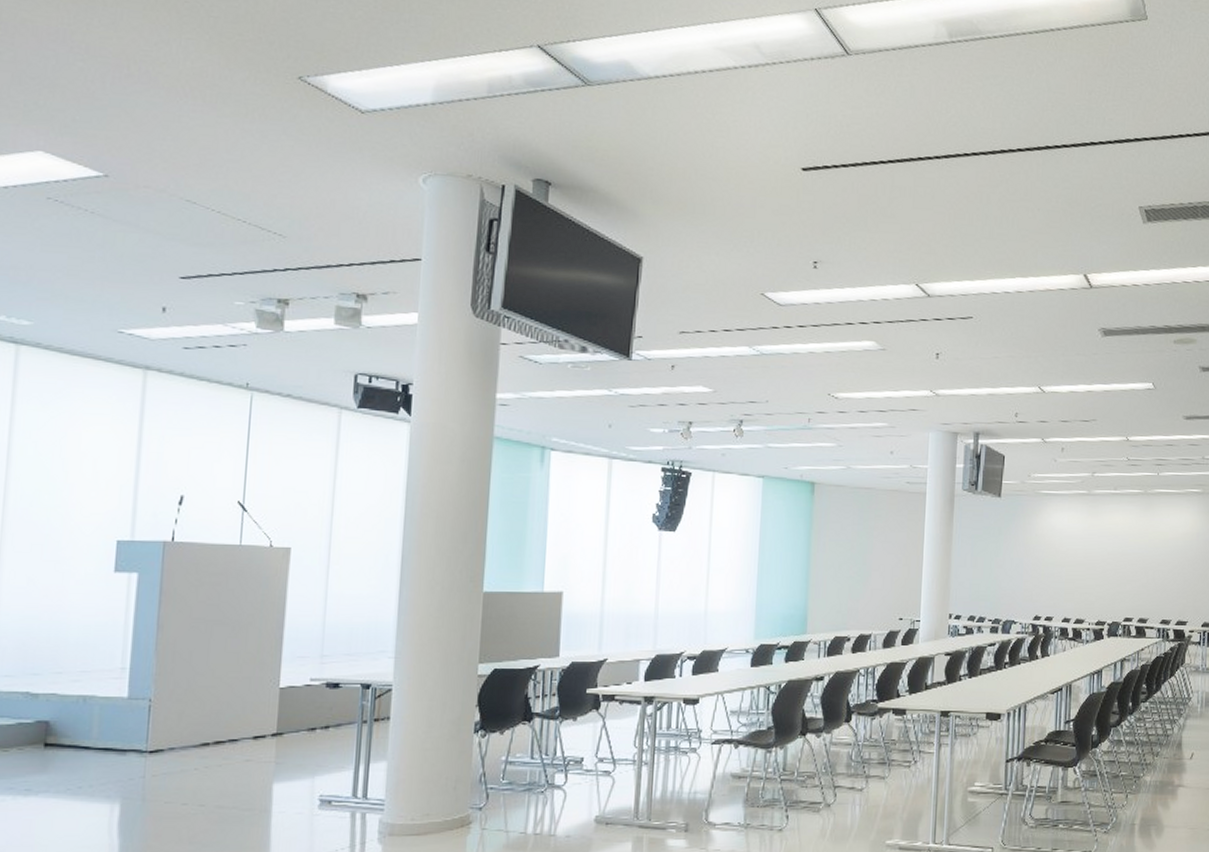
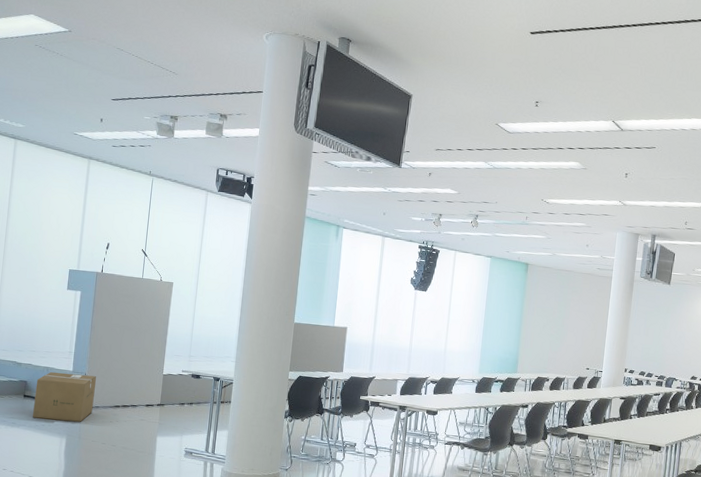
box: none [61,701,170,777] -> present [33,371,97,423]

